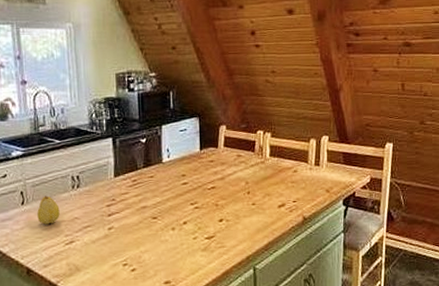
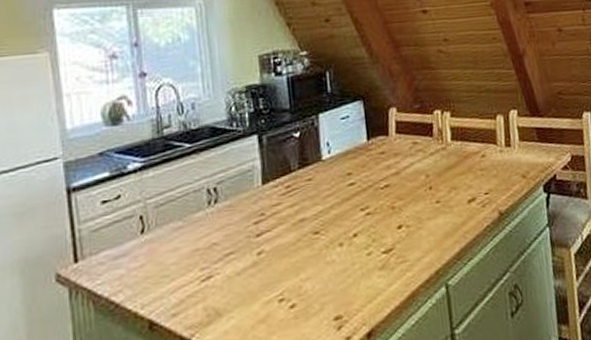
fruit: present [37,195,60,225] -> none [162,217,193,258]

